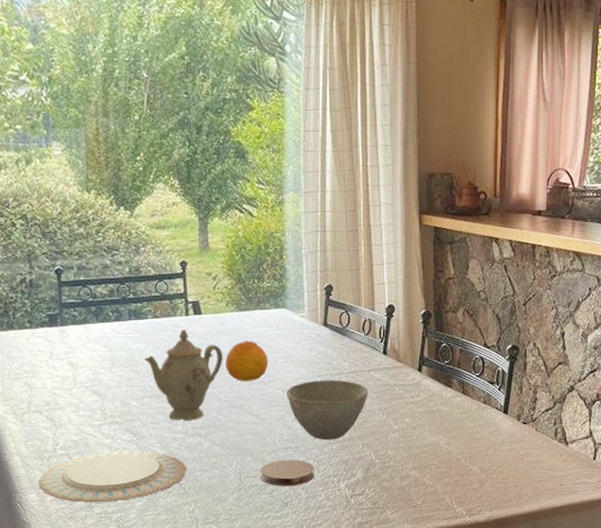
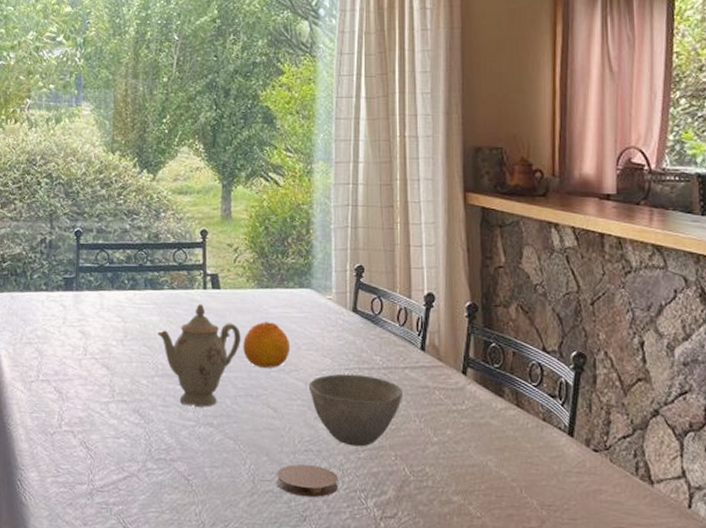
plate: present [39,450,187,503] -> none [41,433,195,492]

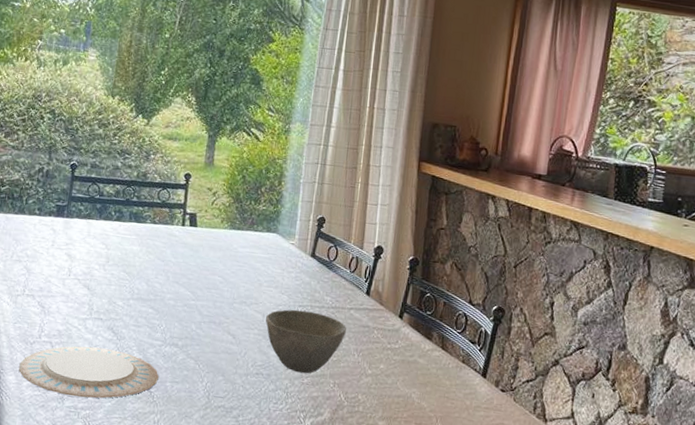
plate: none [41,433,195,492] -> present [19,346,159,399]
teapot: present [157,304,241,407] -> none [136,239,211,330]
fruit: present [243,321,291,368] -> none [211,258,254,300]
coaster: present [277,464,338,498] -> none [228,384,282,415]

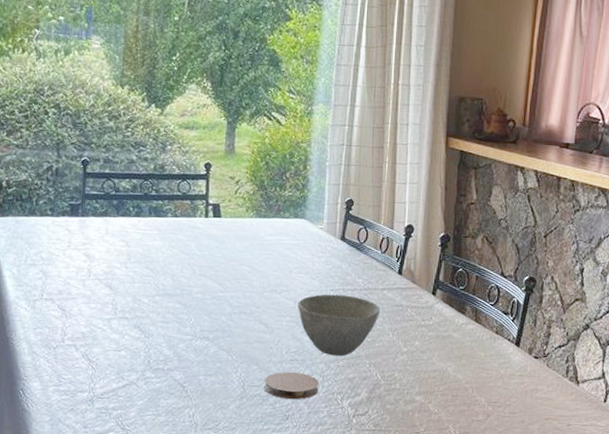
plate: present [19,346,159,399] -> none [43,346,191,398]
coaster: none [228,384,282,415] -> present [264,372,319,400]

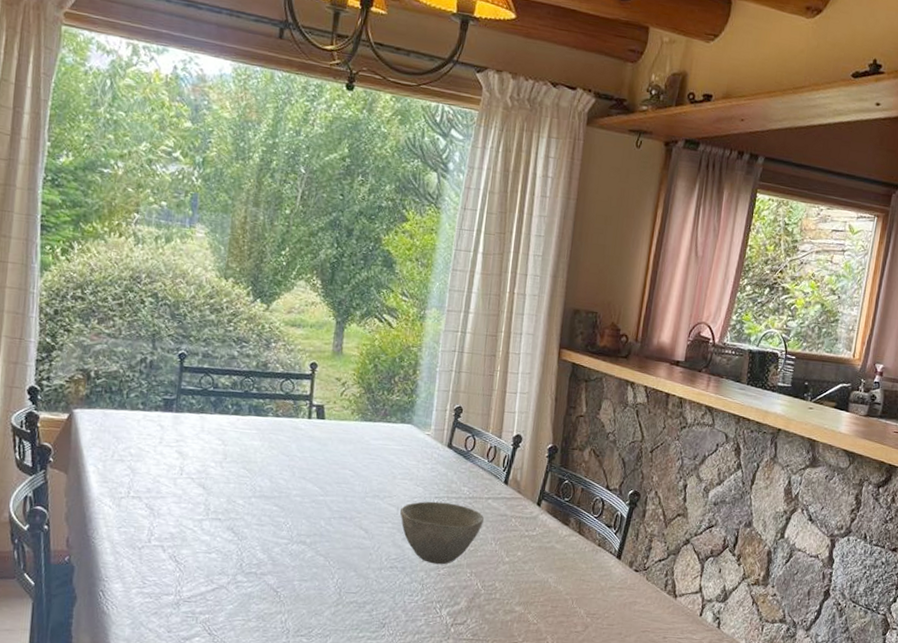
coaster: present [264,372,319,400] -> none [361,579,418,608]

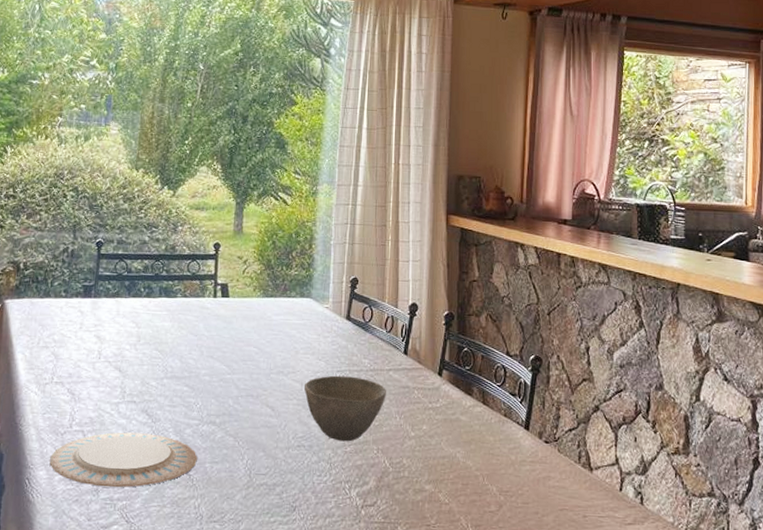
plate: none [126,548,286,602] -> present [50,432,197,488]

